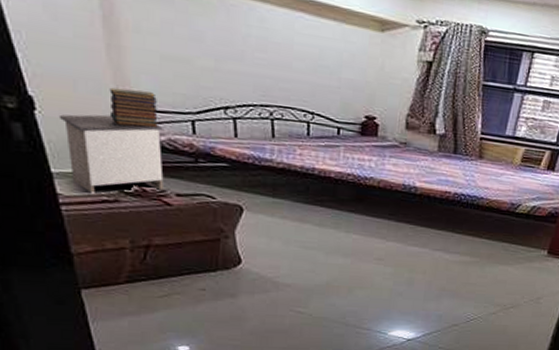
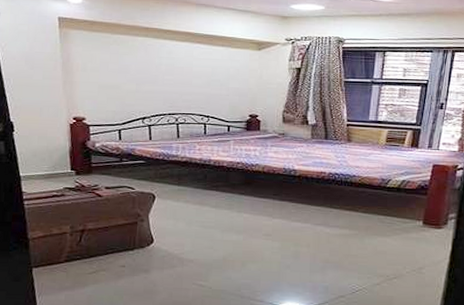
nightstand: present [58,114,164,193] -> none [28,131,98,190]
book stack: present [109,87,158,128] -> none [62,111,95,138]

